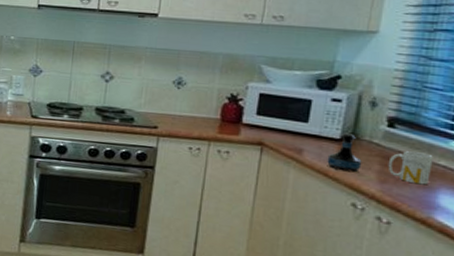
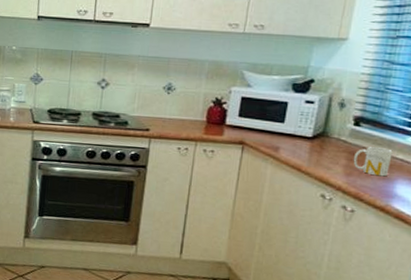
tequila bottle: present [327,133,362,173] -> none [300,132,331,167]

